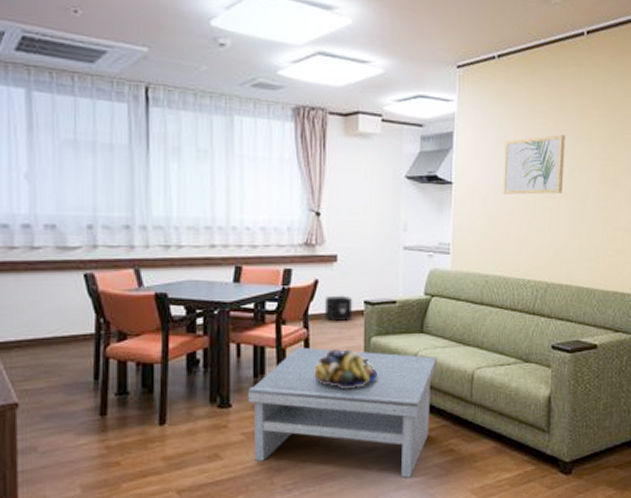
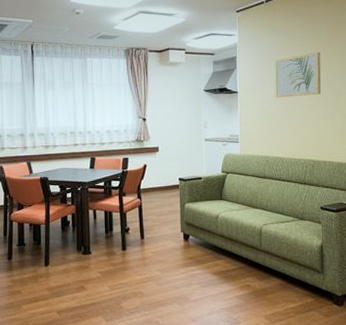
coffee table: present [247,347,437,478] -> none [101,211,233,306]
fruit bowl: present [314,349,377,389] -> none [146,212,191,241]
air purifier: present [324,295,353,322] -> none [151,175,171,194]

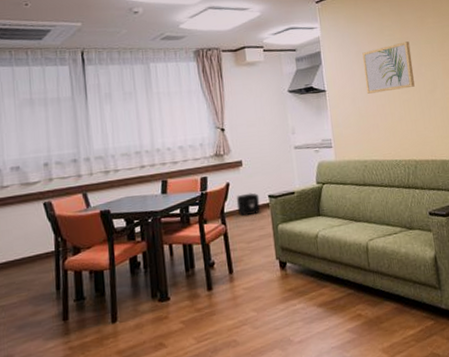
air purifier: none [151,175,171,194] -> present [236,193,261,216]

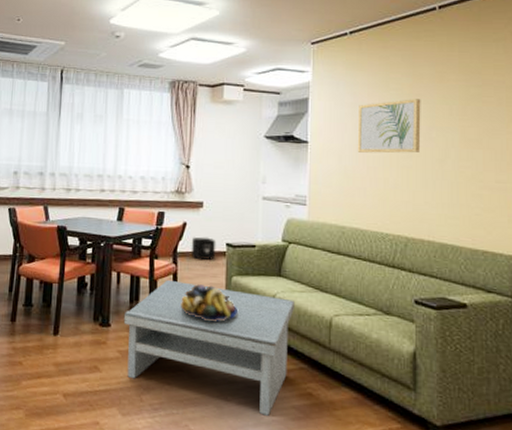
coffee table: none [181,234,338,346] -> present [123,279,294,416]
fruit bowl: none [234,237,287,272] -> present [180,284,237,322]

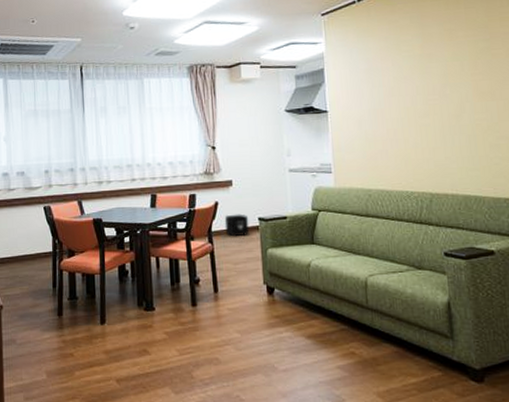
coffee table: present [123,279,294,416] -> none [166,259,330,378]
fruit bowl: present [180,284,237,322] -> none [220,260,276,295]
wall art: present [357,99,421,153] -> none [373,58,436,116]

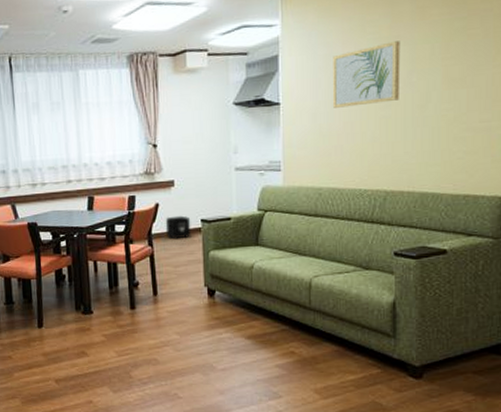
wall art: none [373,58,436,116] -> present [332,41,401,108]

